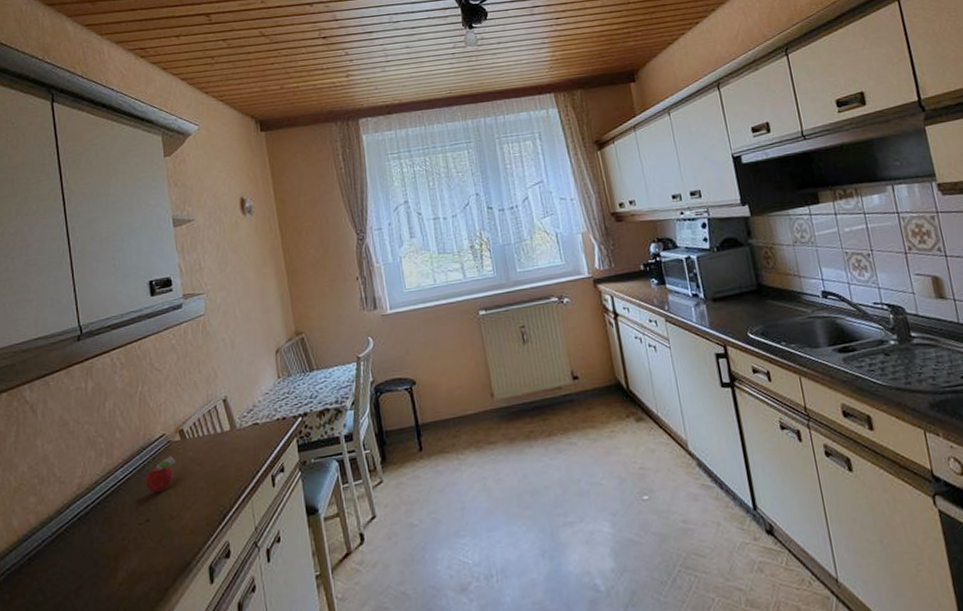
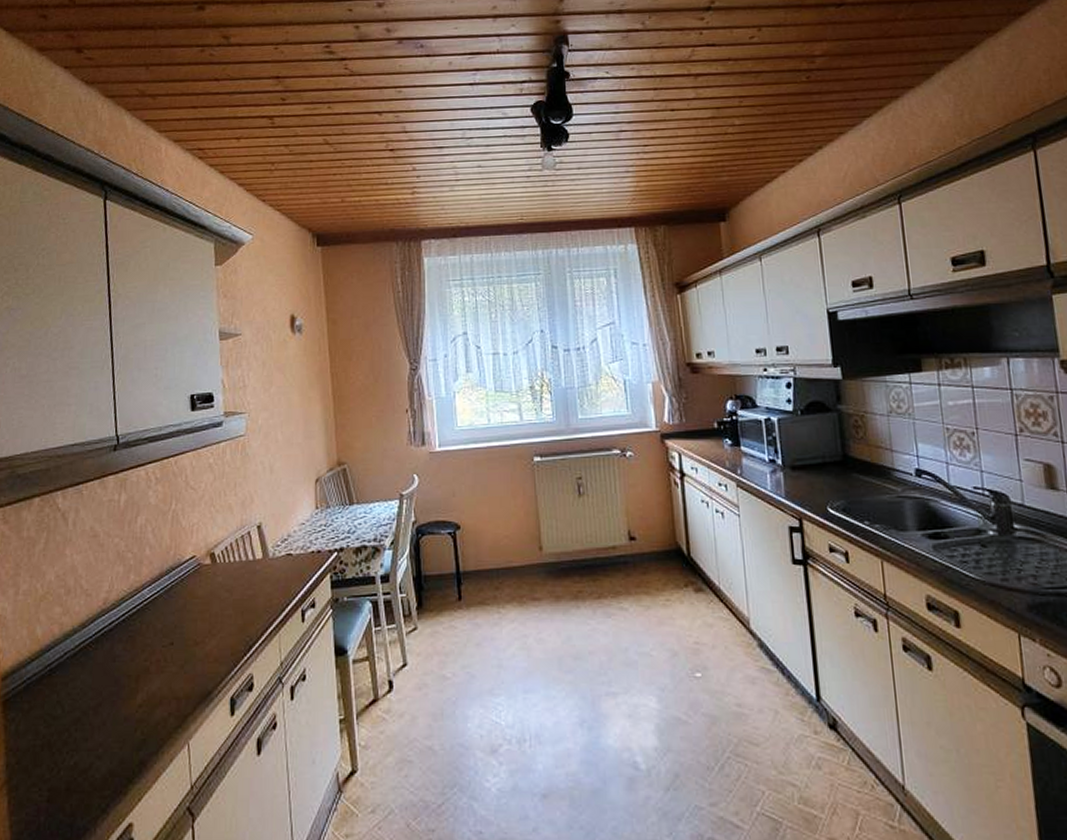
fruit: present [144,456,176,493] -> none [171,579,205,616]

